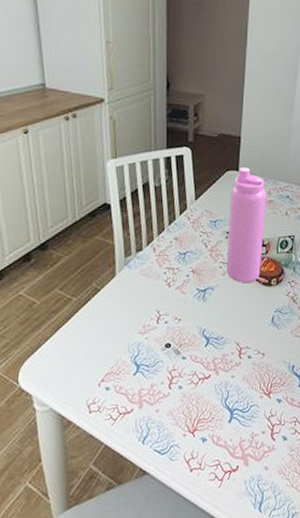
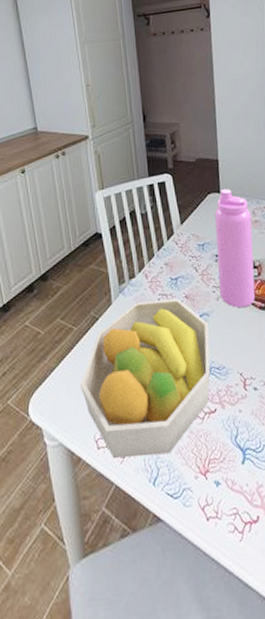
fruit bowl: none [75,272,212,421] -> present [79,298,211,458]

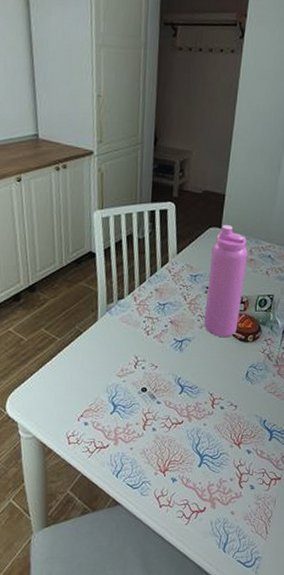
fruit bowl: present [79,298,211,458] -> none [57,321,188,453]

